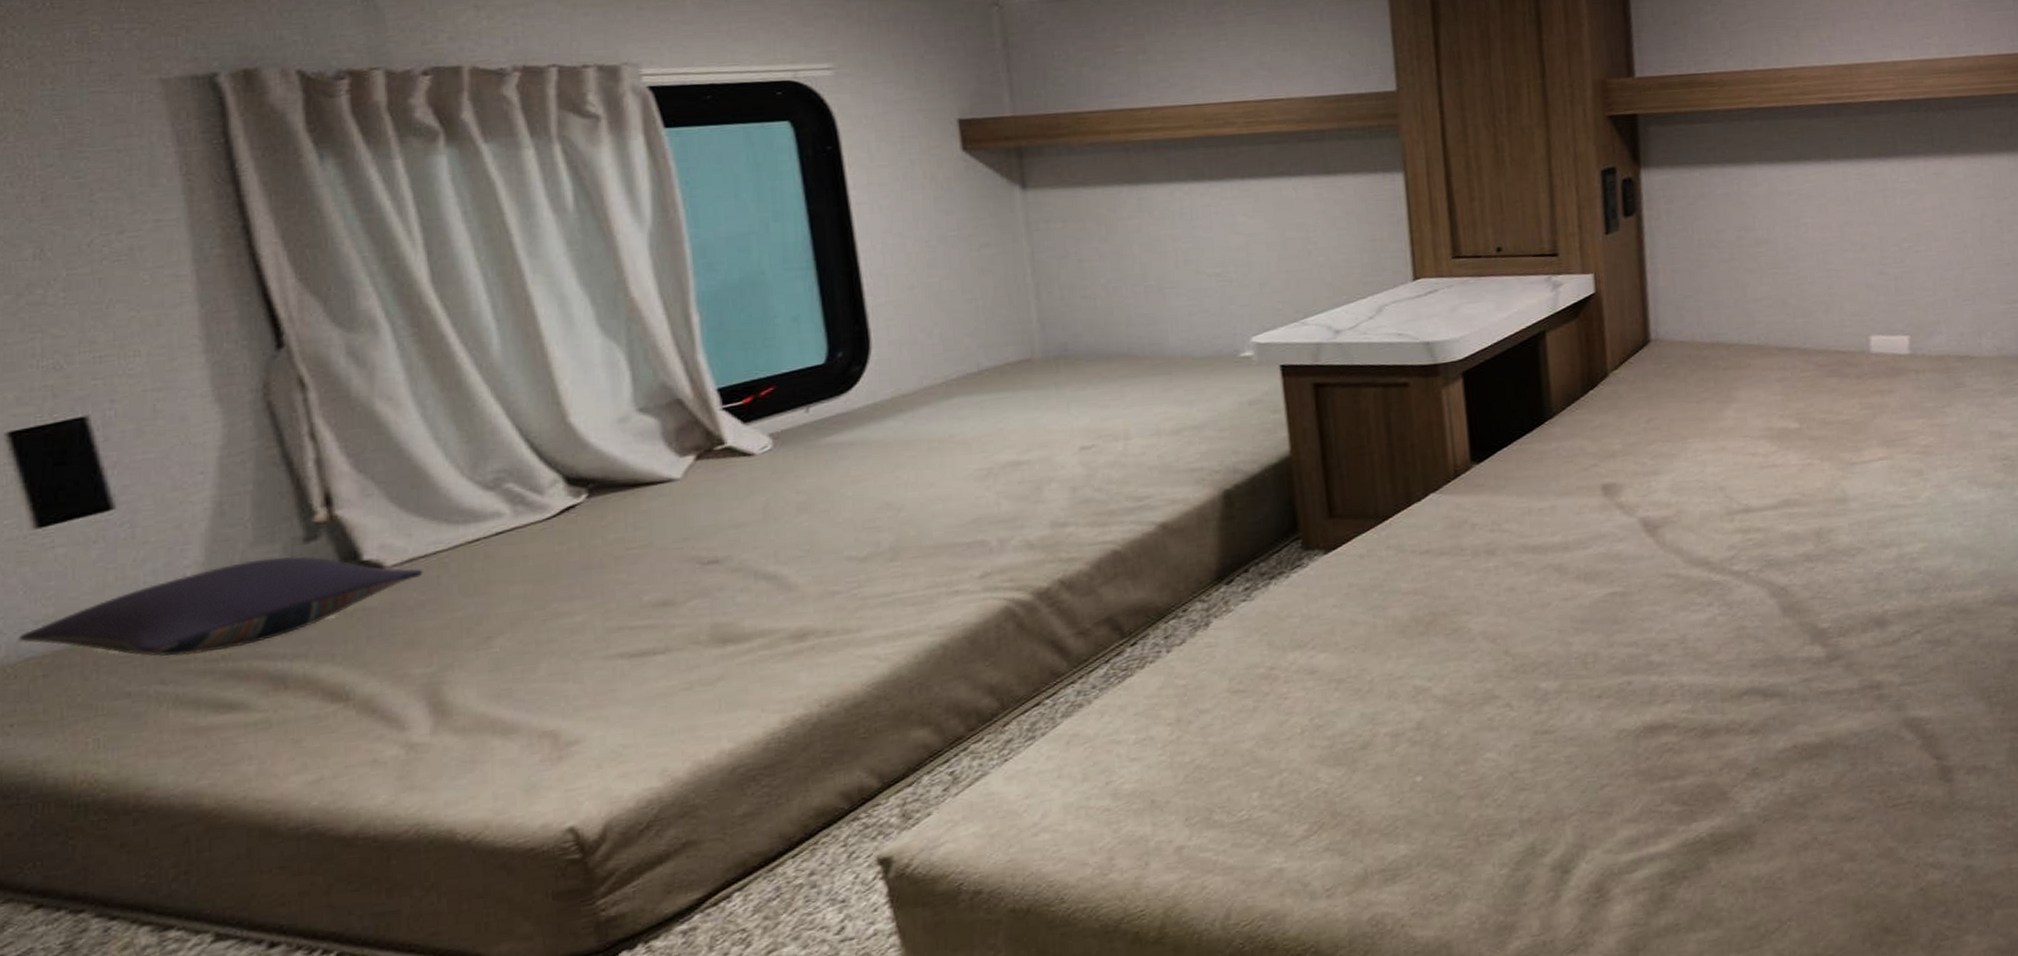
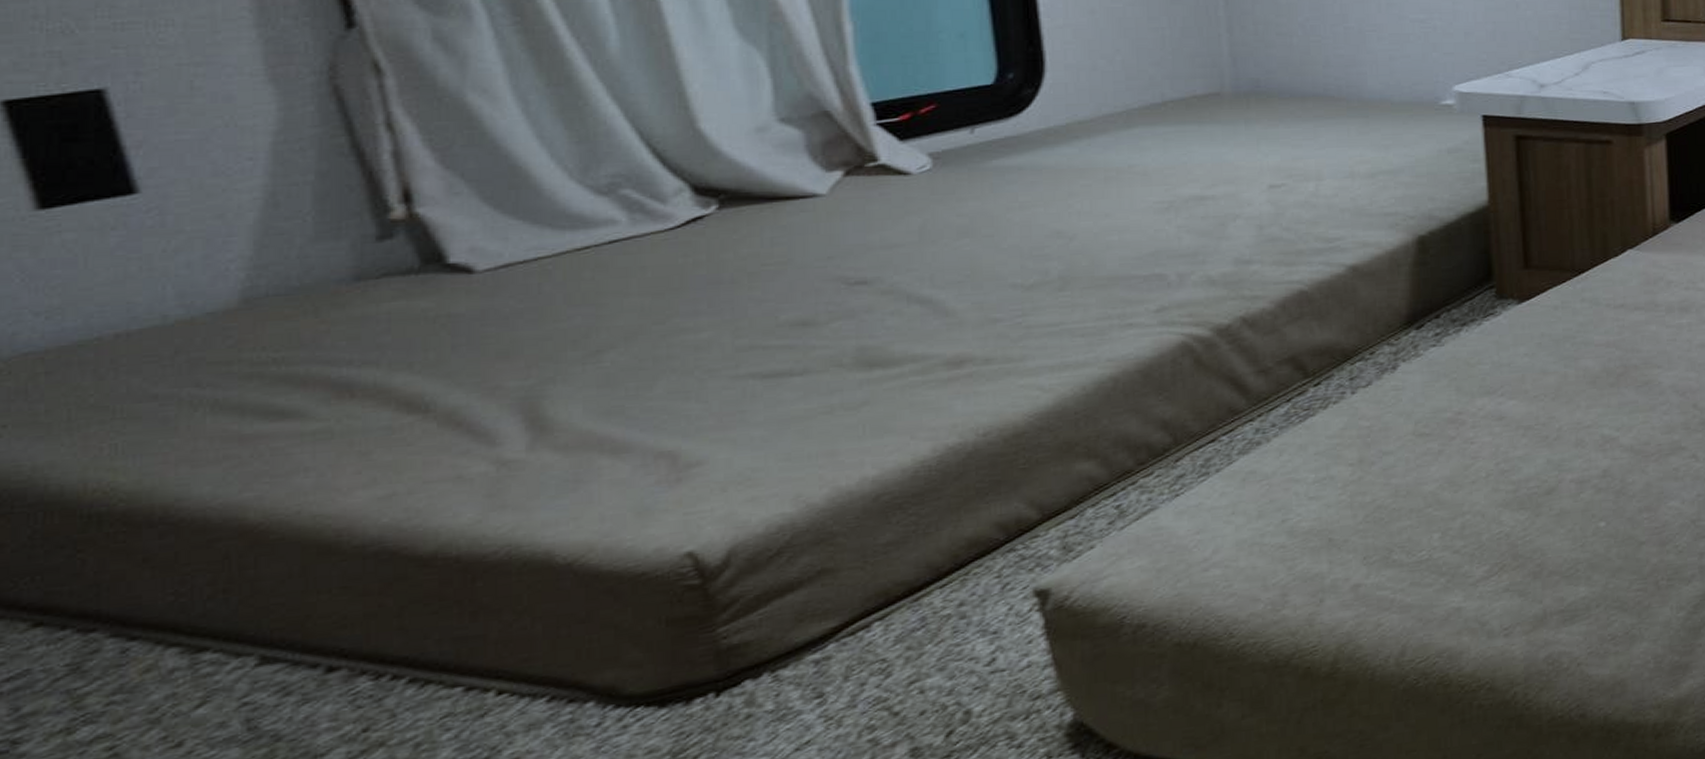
pillow: present [18,556,423,656] -> none [14,255,522,358]

